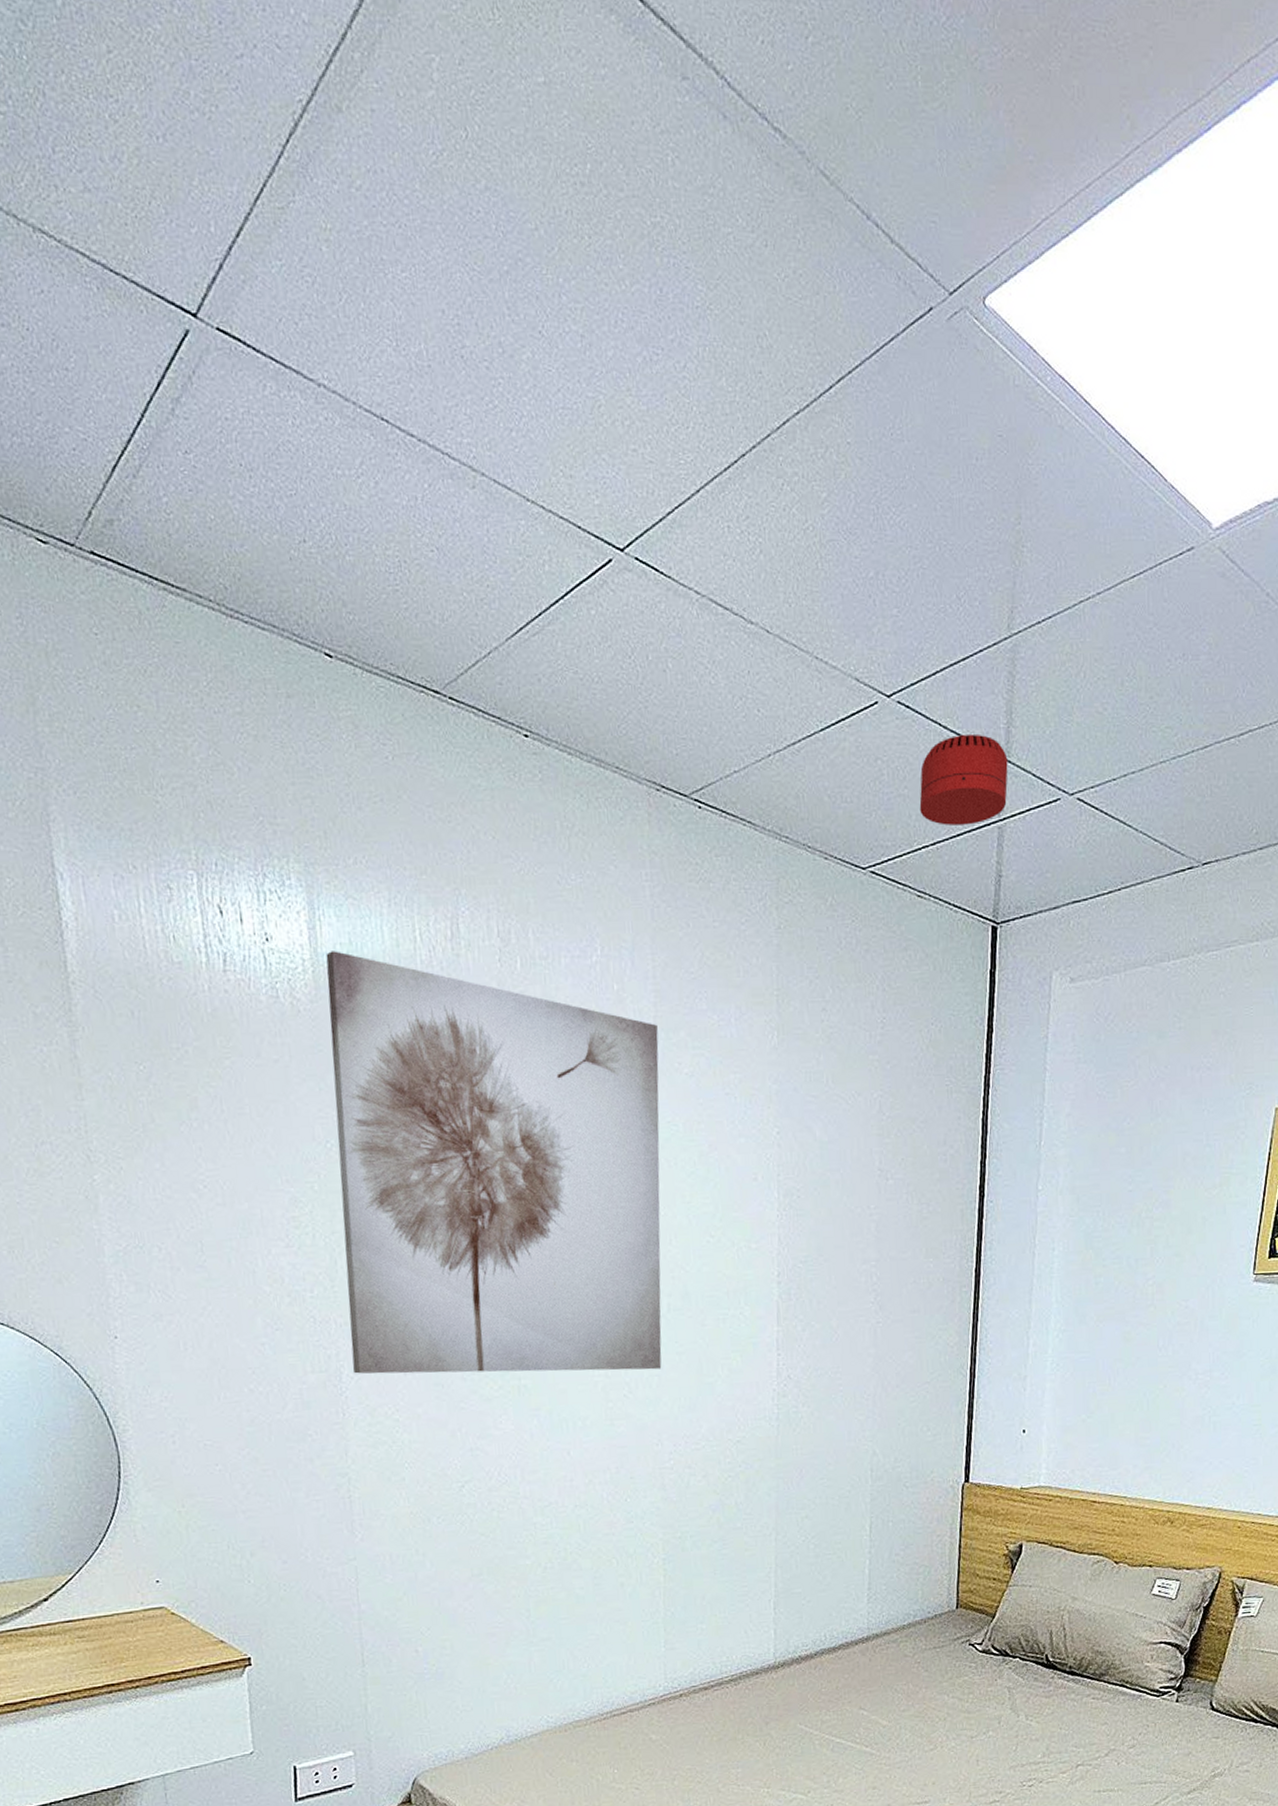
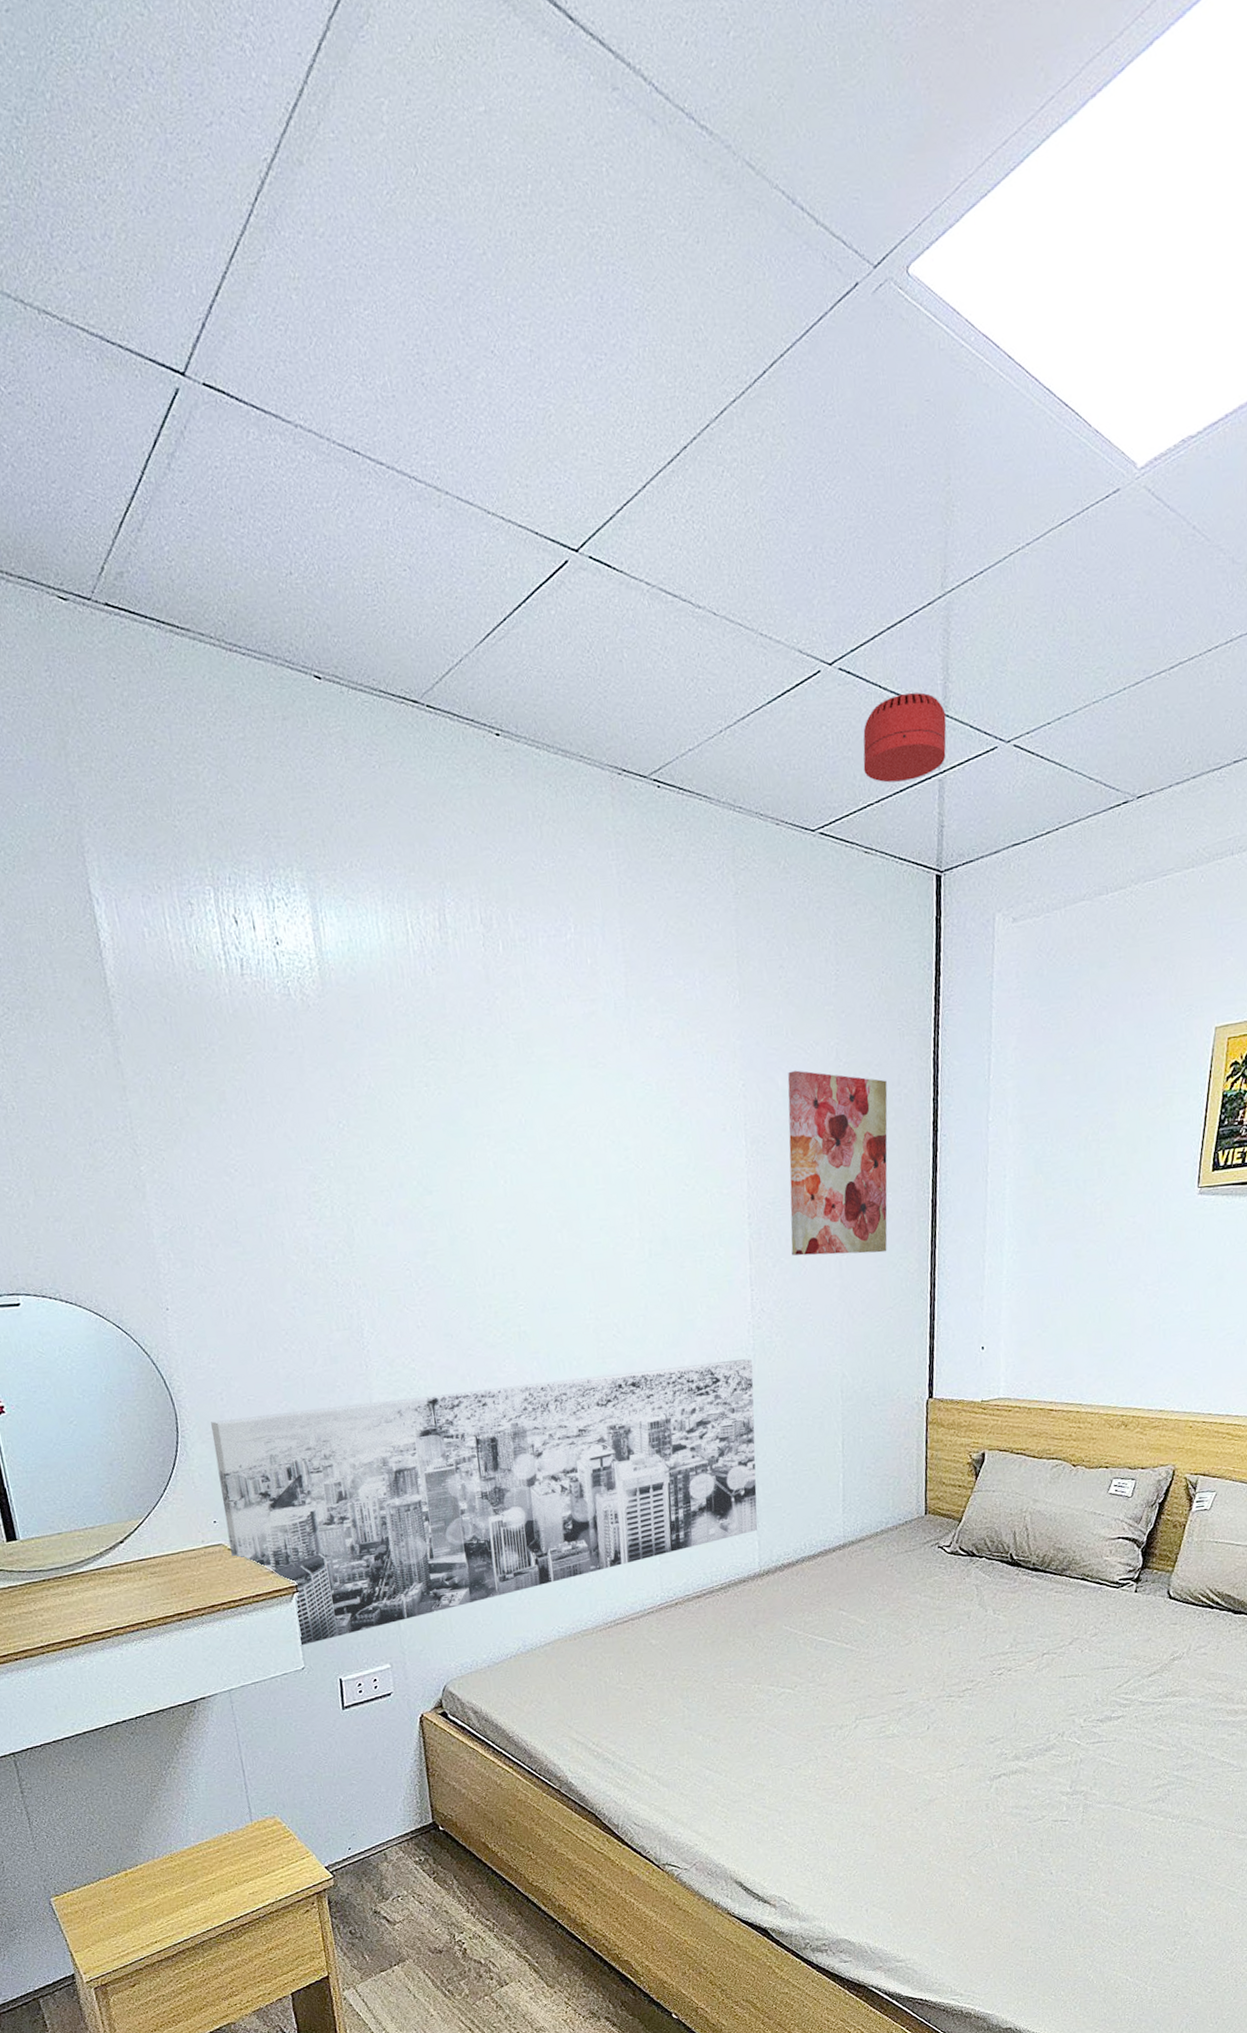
wall art: none [159,1429,776,1728] -> present [211,1359,758,1646]
wall art: present [326,951,662,1374] -> none [329,948,646,1330]
wall art: none [823,1121,933,1323] -> present [787,1070,888,1256]

